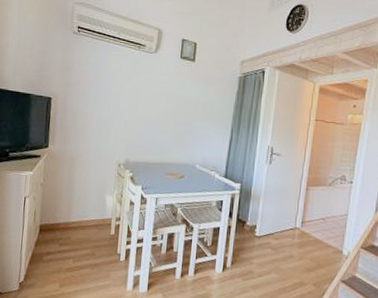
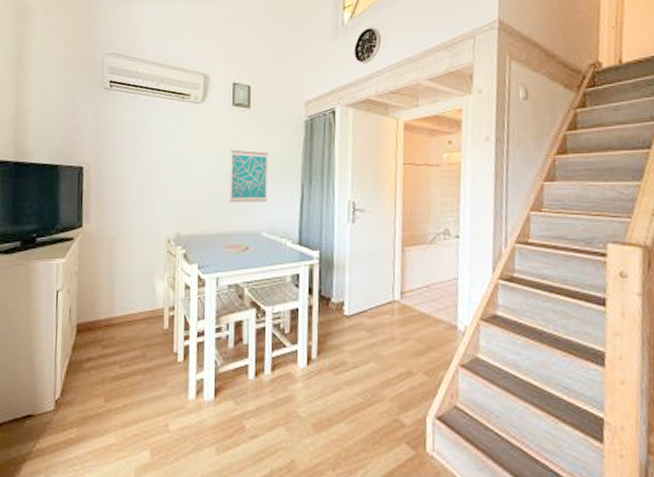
wall art: none [172,95,206,141] -> present [230,149,268,203]

